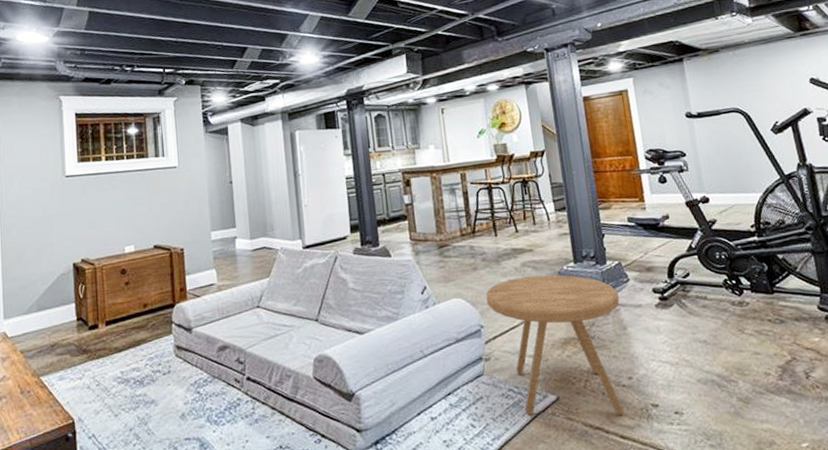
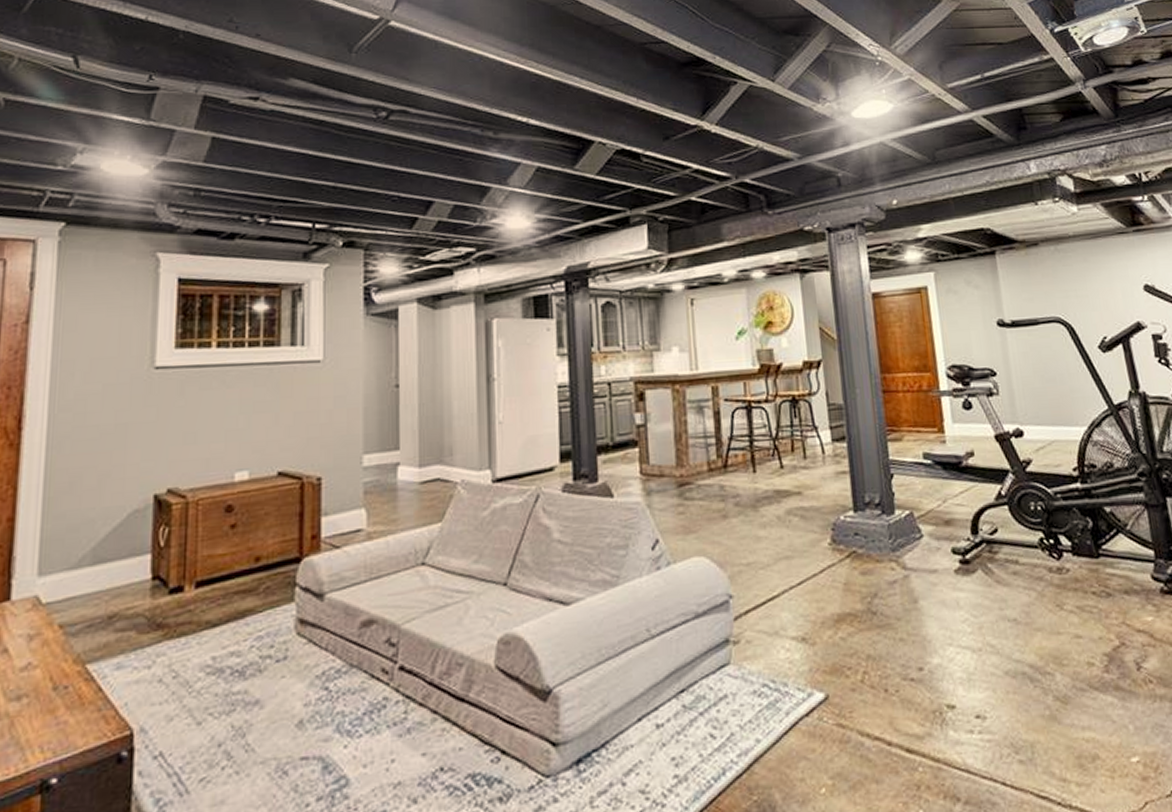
side table: present [486,274,625,416] -> none [738,526,912,722]

